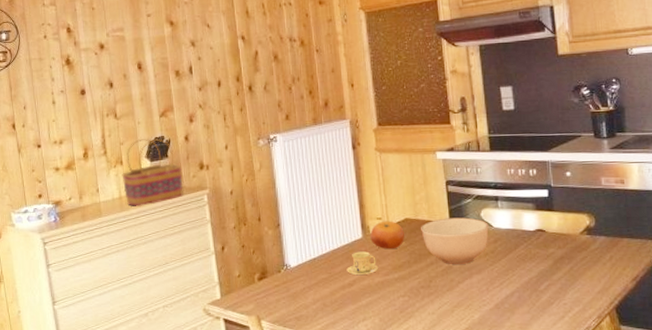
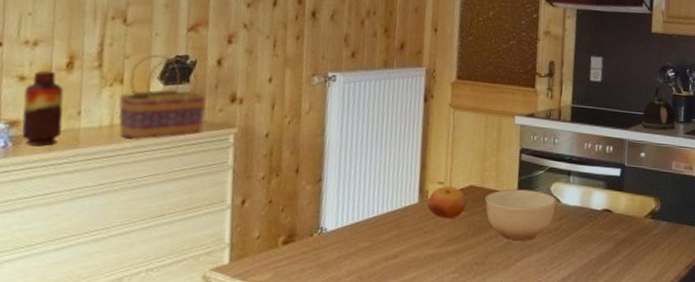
vase: none [60,161,88,219] -> present [21,70,64,146]
cup and saucer: present [347,251,378,275] -> none [393,218,431,245]
kettle: none [561,105,599,148] -> present [641,85,676,130]

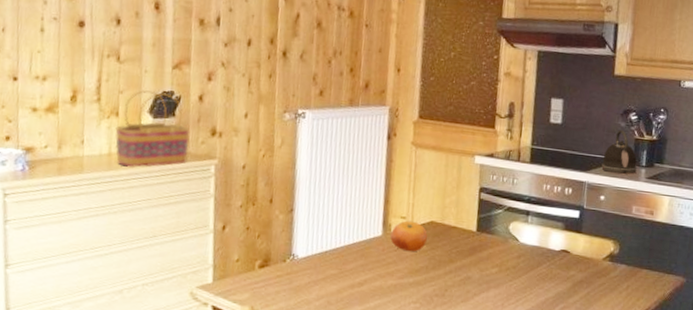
vase: present [21,70,64,146] -> none [36,103,70,171]
bowl: present [485,189,557,242] -> none [445,226,515,277]

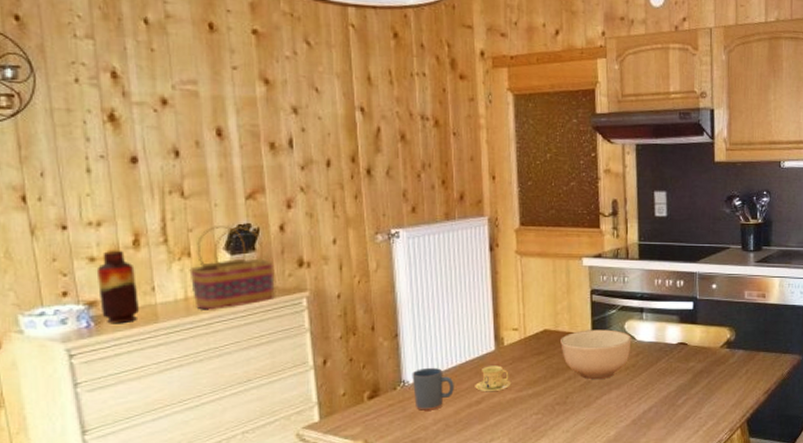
vase: none [36,103,70,171] -> present [96,250,139,324]
mug: none [301,244,340,286] -> present [412,367,454,411]
cup and saucer: none [359,250,393,275] -> present [475,365,510,391]
fruit: present [390,220,427,252] -> none [504,332,542,364]
bowl: none [445,226,515,277] -> present [560,329,632,380]
kettle: present [601,129,637,174] -> none [711,216,746,260]

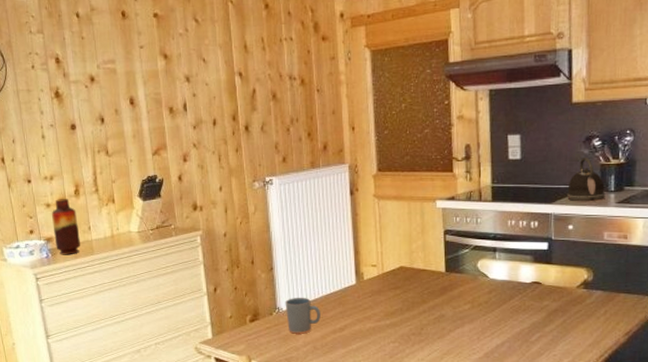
basket: present [189,226,275,312] -> none [114,177,176,246]
cup and saucer: present [475,365,510,391] -> none [339,297,370,320]
bowl: present [560,329,632,380] -> none [416,267,485,314]
kettle: none [711,216,746,260] -> present [567,156,606,201]

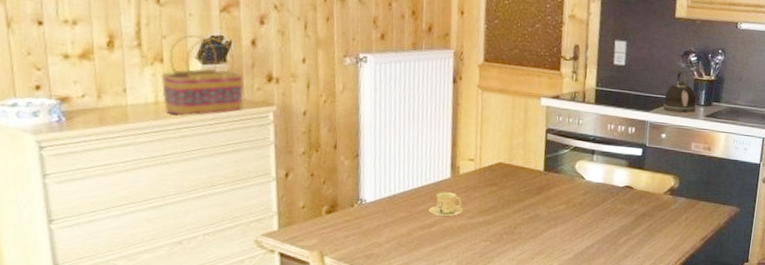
vase: present [51,198,80,255] -> none [69,49,110,121]
basket: none [114,177,176,246] -> present [161,34,244,117]
mug: present [285,297,321,334] -> none [369,188,409,229]
cup and saucer: none [339,297,370,320] -> present [429,192,463,216]

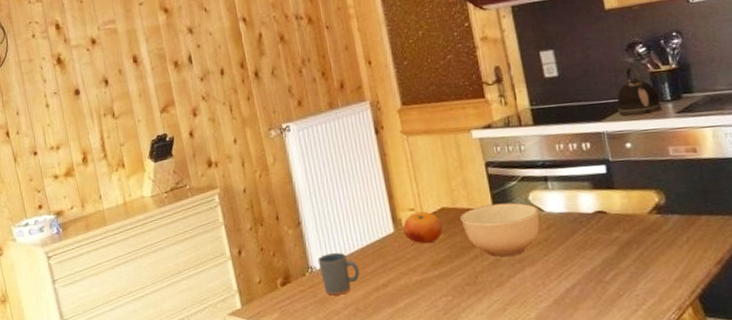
basket: present [161,34,244,117] -> none [124,136,192,213]
mug: none [369,188,409,229] -> present [317,252,360,296]
cup and saucer: present [429,192,463,216] -> none [379,247,415,274]
fruit: none [459,162,496,193] -> present [403,211,443,244]
bowl: none [513,166,581,214] -> present [460,202,540,258]

